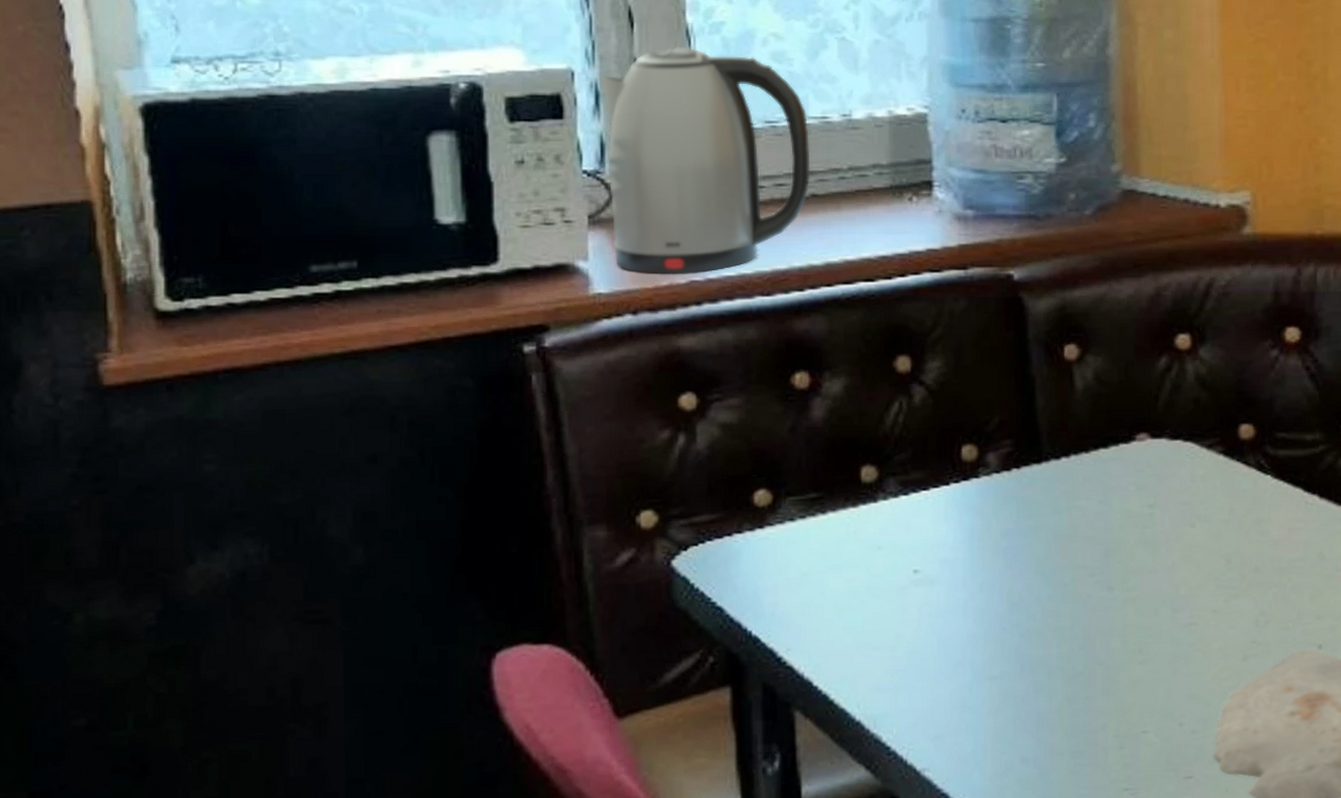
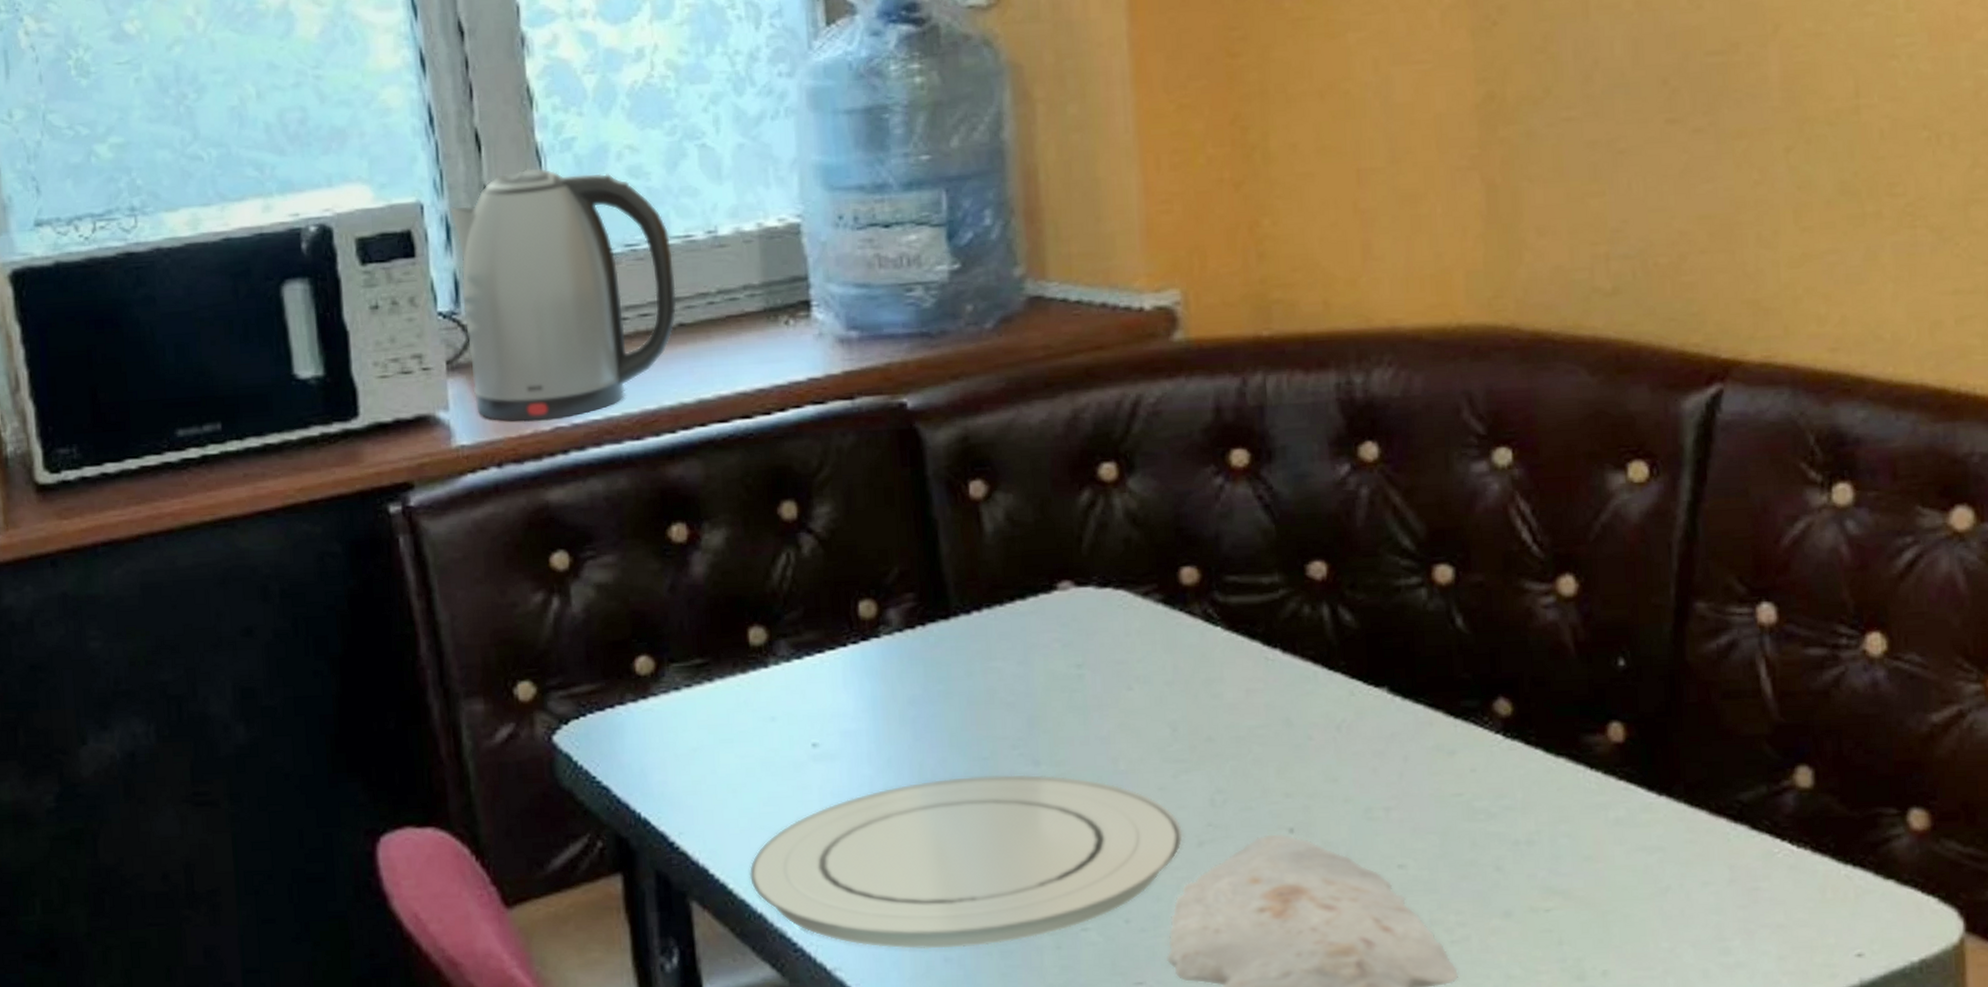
plate: none [851,598,1231,751] -> present [749,774,1183,950]

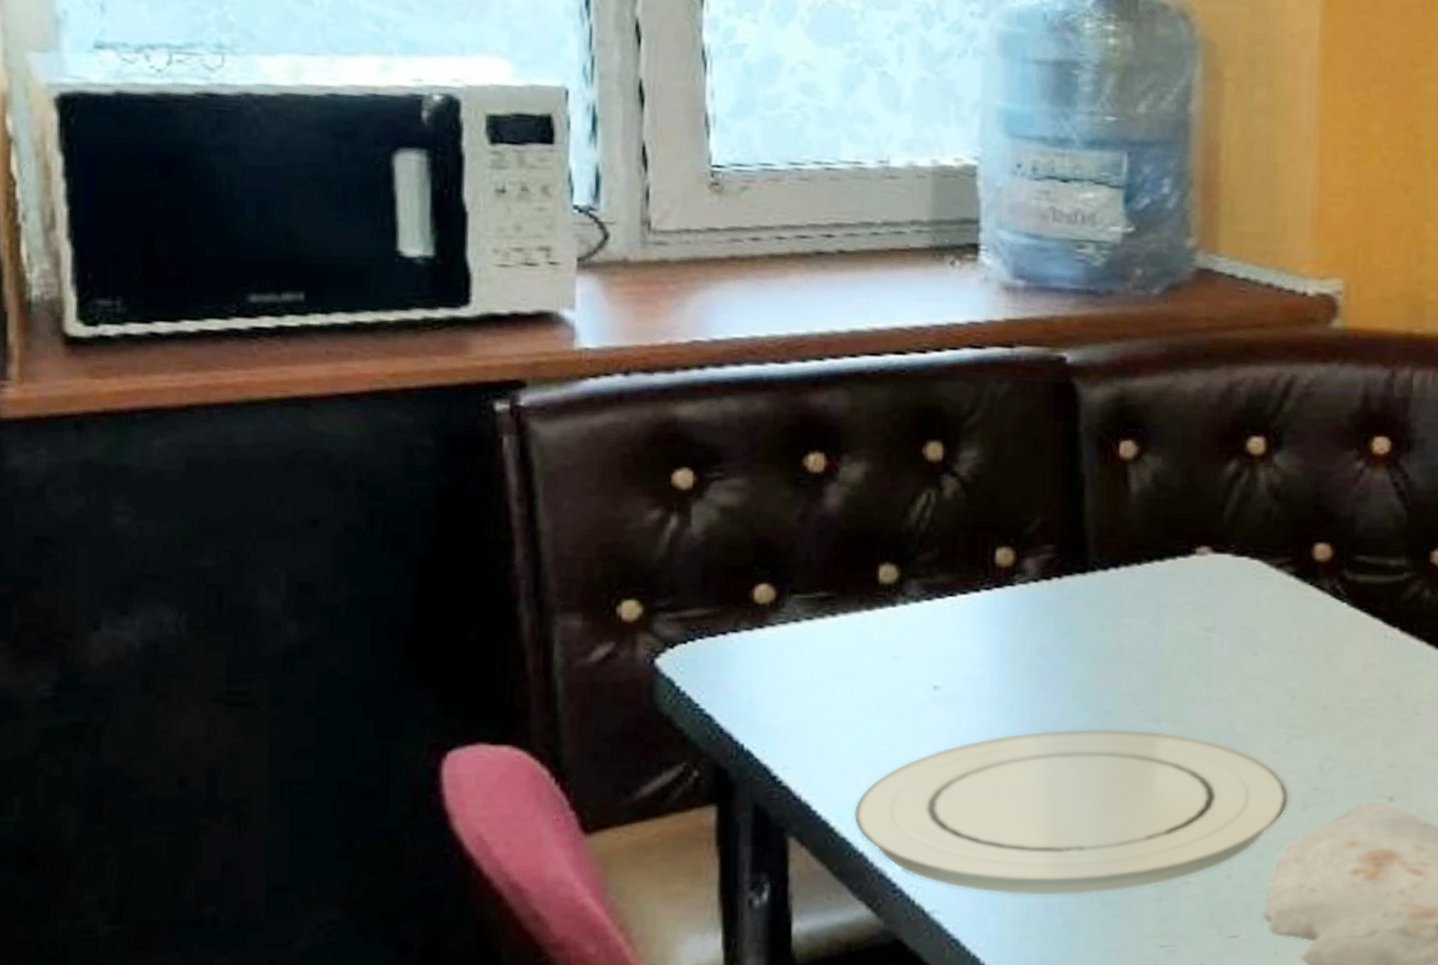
kettle: present [450,168,677,422] -> none [599,69,840,332]

